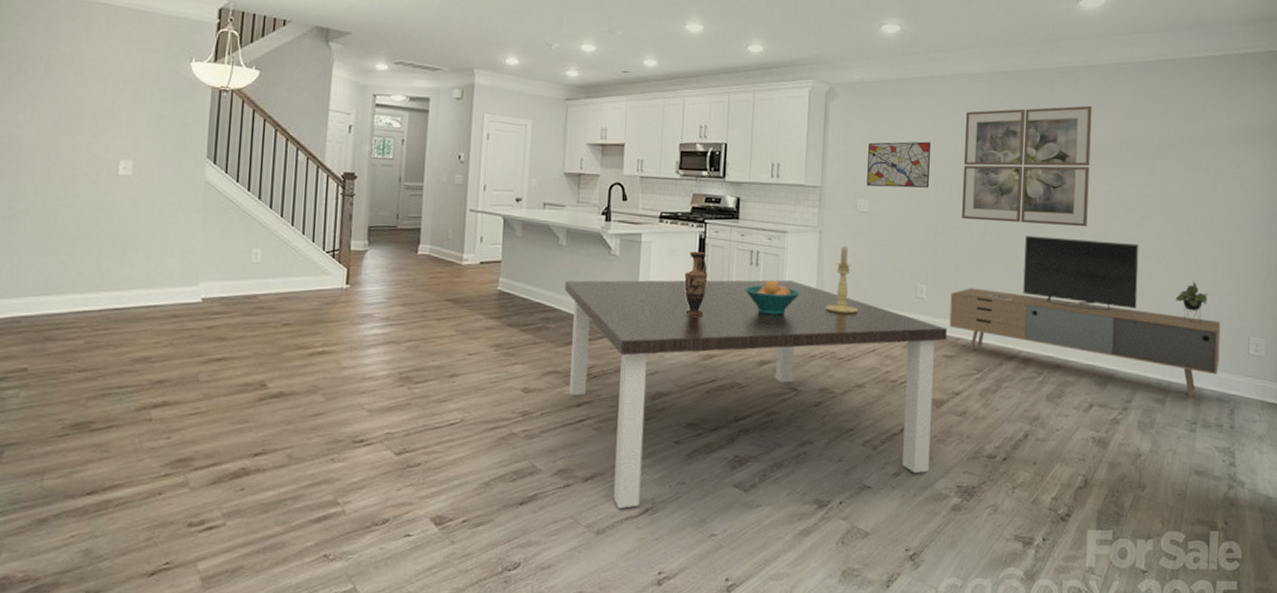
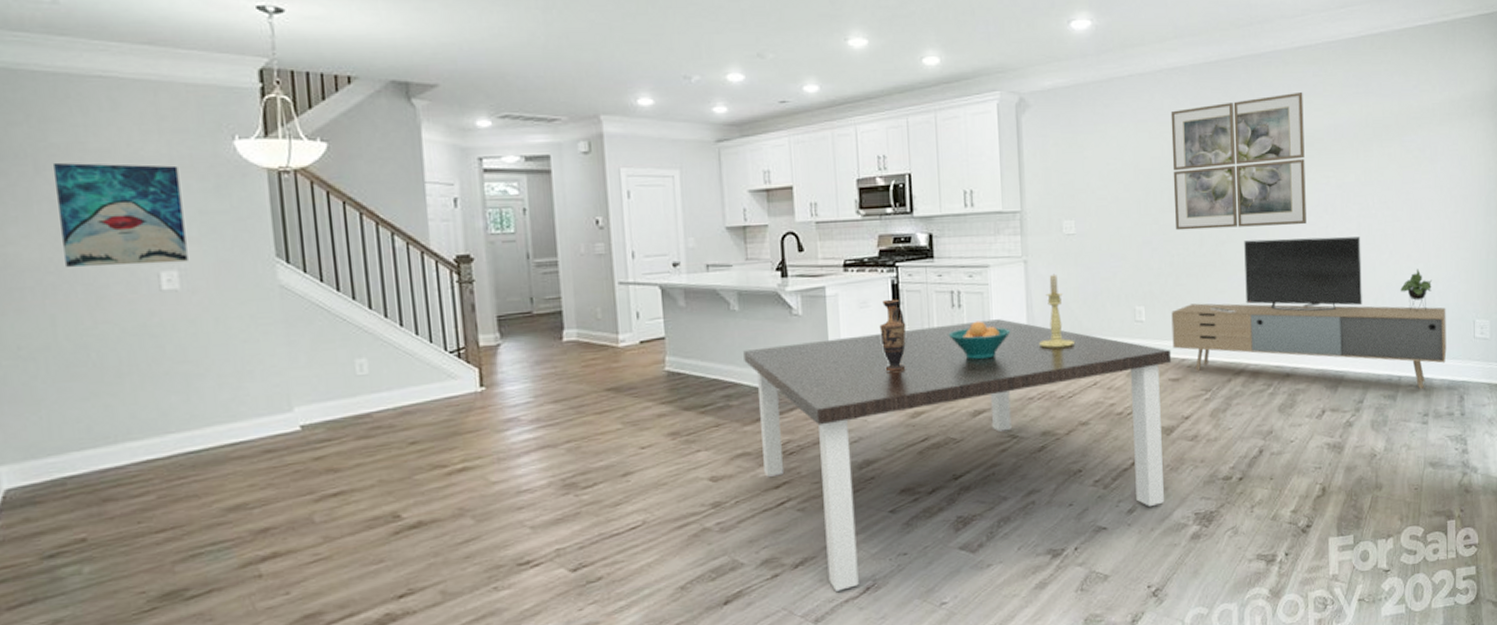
wall art: none [53,66,147,155] -> present [52,162,188,268]
wall art: present [867,141,931,188] -> none [1069,149,1139,205]

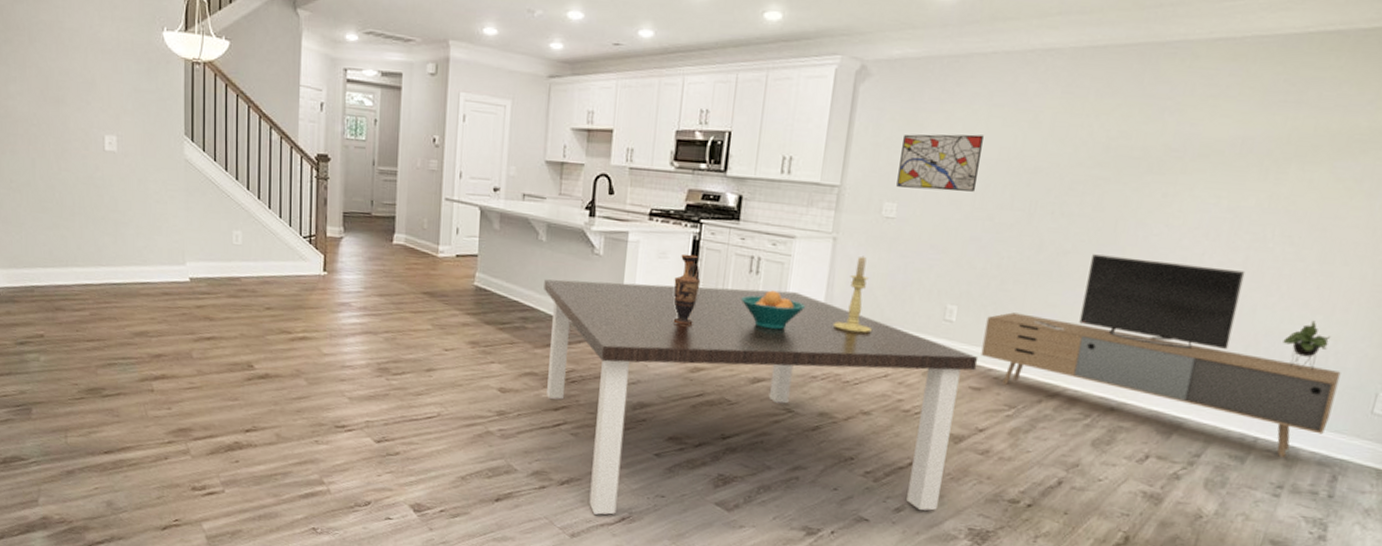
wall art: present [52,162,188,268] -> none [40,36,124,130]
wall art: none [1069,149,1139,205] -> present [896,134,984,192]
wall art: present [1170,91,1306,231] -> none [1012,92,1210,248]

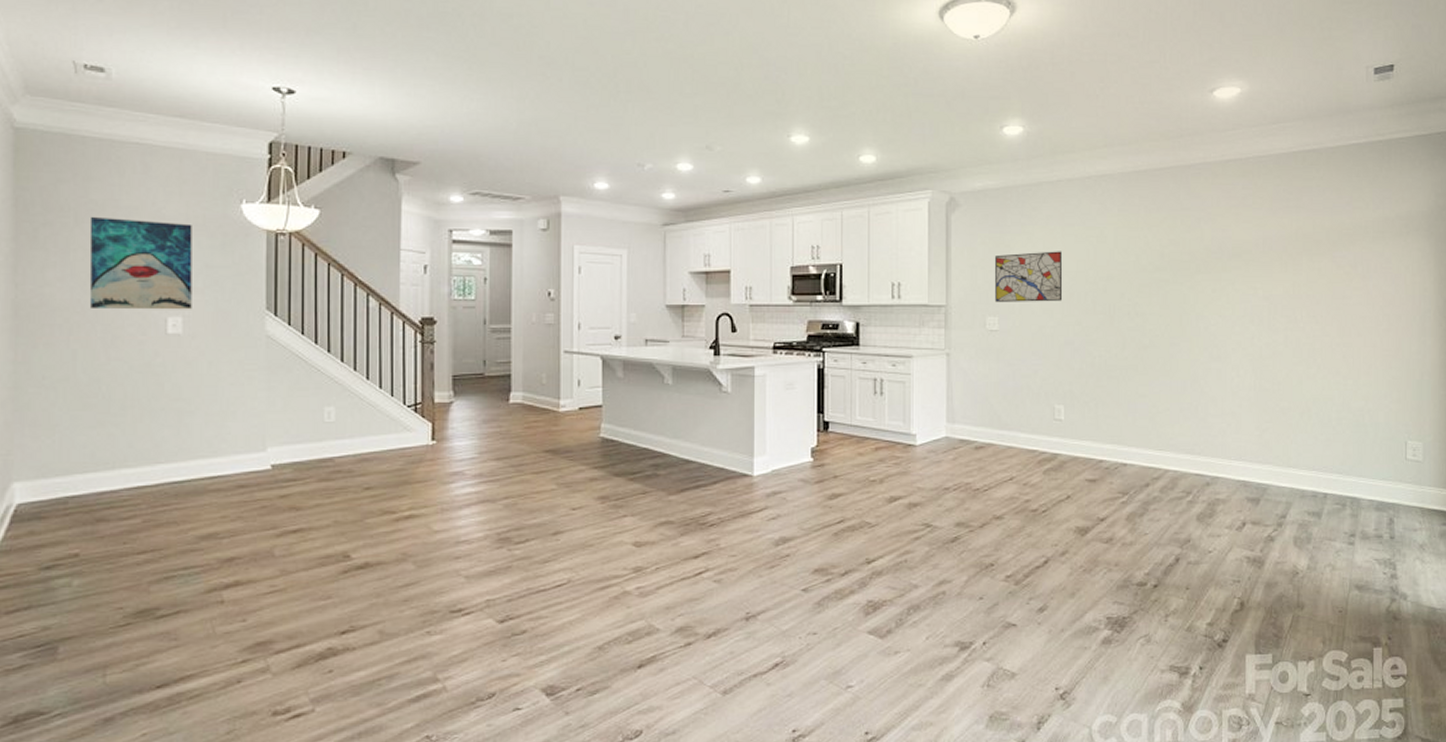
wall art: none [40,36,124,130] -> present [89,216,192,310]
dining table: present [544,279,979,515] -> none [674,409,1089,665]
vase: present [673,253,701,326] -> none [803,382,829,453]
fruit bowl: present [742,290,806,330] -> none [870,409,930,447]
candle holder: present [834,256,872,334] -> none [958,368,992,442]
media console: present [981,254,1341,457] -> none [1091,347,1376,508]

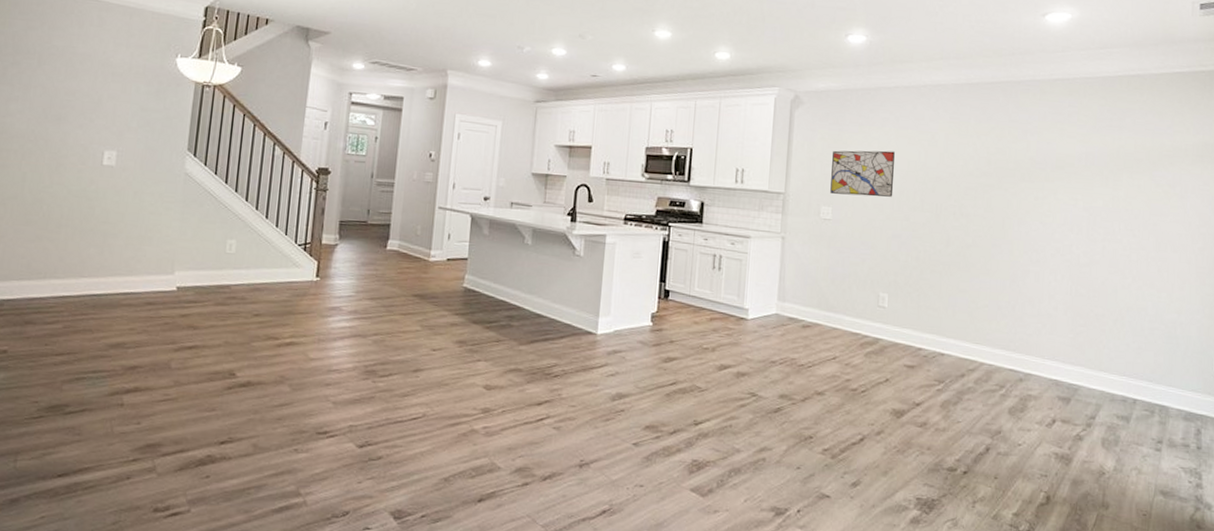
wall art: present [89,216,192,310] -> none [42,59,134,146]

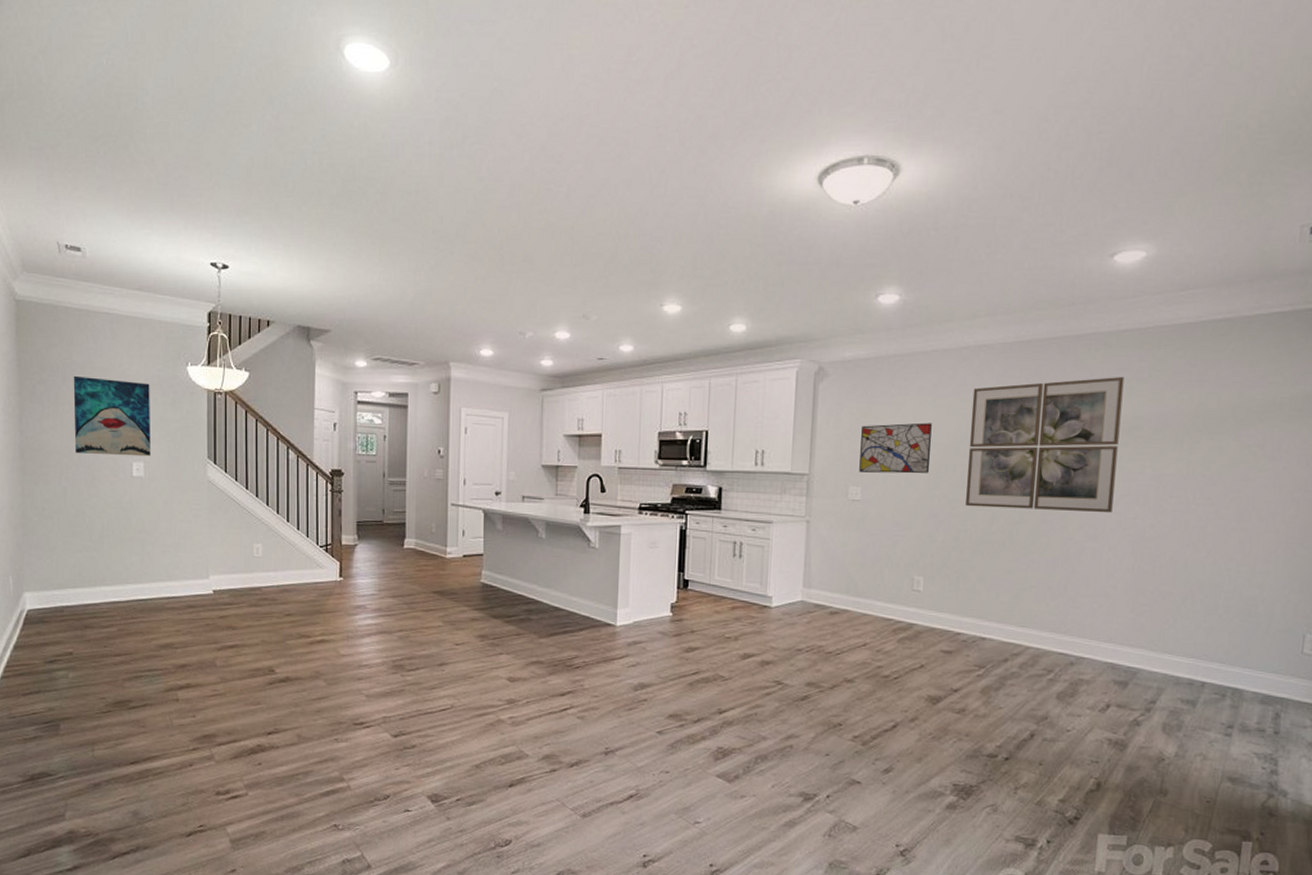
wall art: none [42,59,134,146] -> present [73,375,151,457]
wall art: none [925,119,1058,240] -> present [966,376,1125,513]

